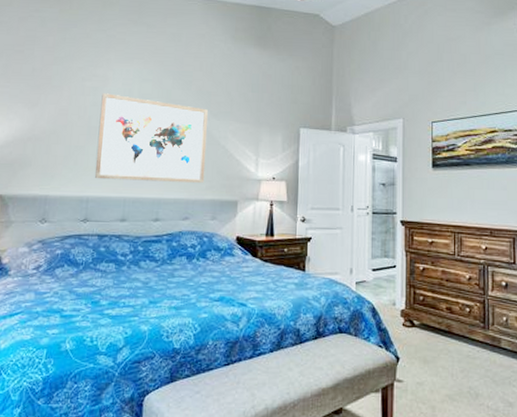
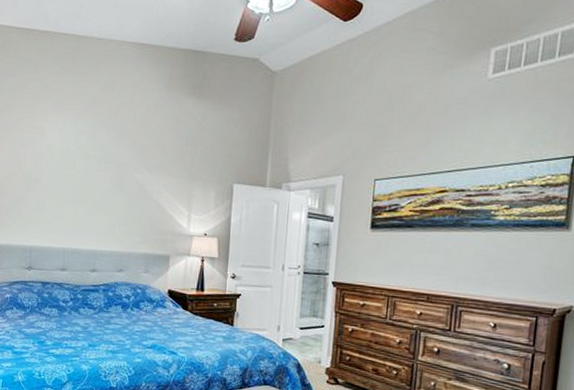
wall art: present [94,93,208,183] -> none [36,145,141,237]

